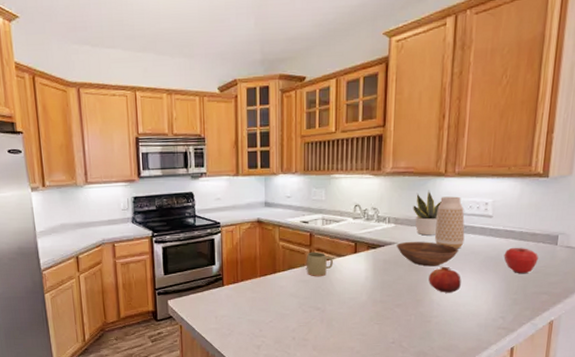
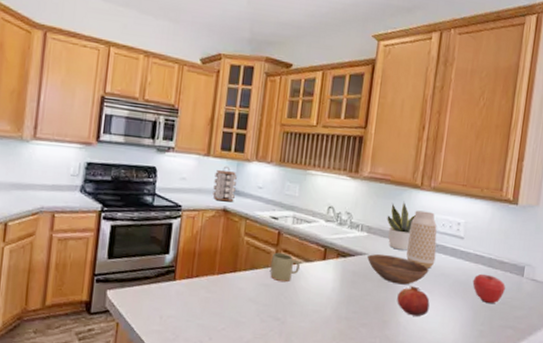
spice rack: none [246,182,266,214] -> present [212,166,237,202]

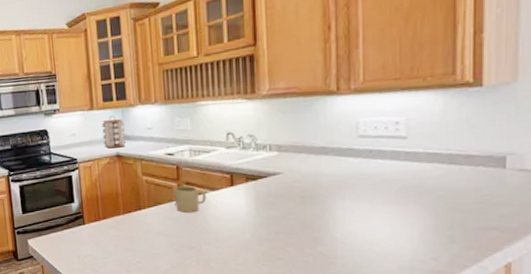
bowl: present [366,254,429,285] -> none [281,170,364,199]
potted plant: present [387,201,416,251] -> none [299,111,336,164]
fruit: present [397,285,430,317] -> none [328,198,372,229]
vase: present [406,210,437,269] -> none [330,116,371,178]
apple: present [472,273,506,304] -> none [428,172,480,205]

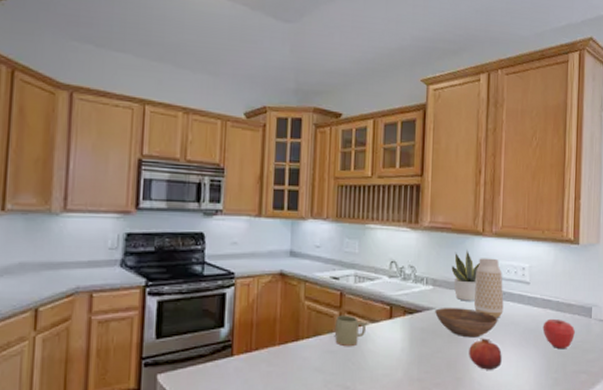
spice rack: present [102,115,125,149] -> none [267,226,292,265]
bowl: none [281,170,364,199] -> present [434,308,498,338]
potted plant: none [299,111,336,164] -> present [451,249,480,301]
fruit: none [328,198,372,229] -> present [469,338,502,370]
vase: none [330,116,371,178] -> present [473,258,504,318]
apple: none [428,172,480,205] -> present [542,318,576,350]

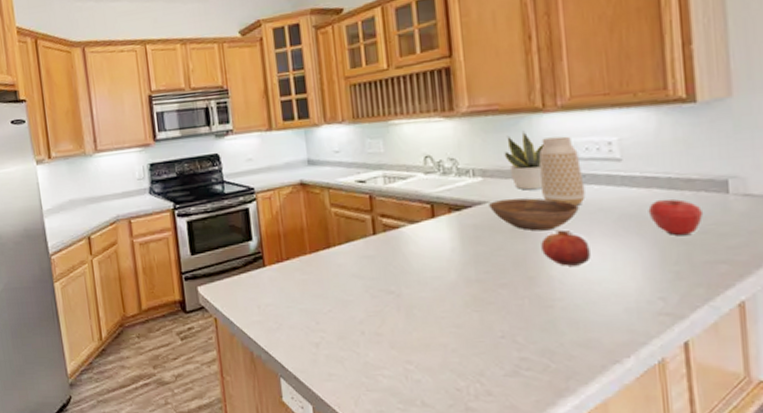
mug: present [334,315,366,346] -> none [367,218,405,250]

